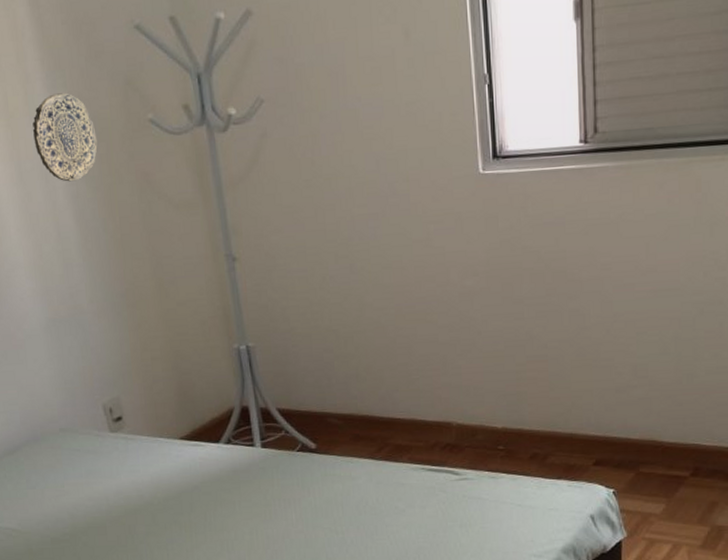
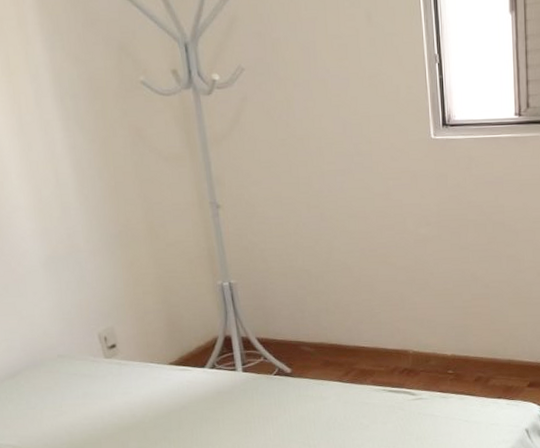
decorative plate: present [32,93,97,182] -> none [33,54,93,134]

